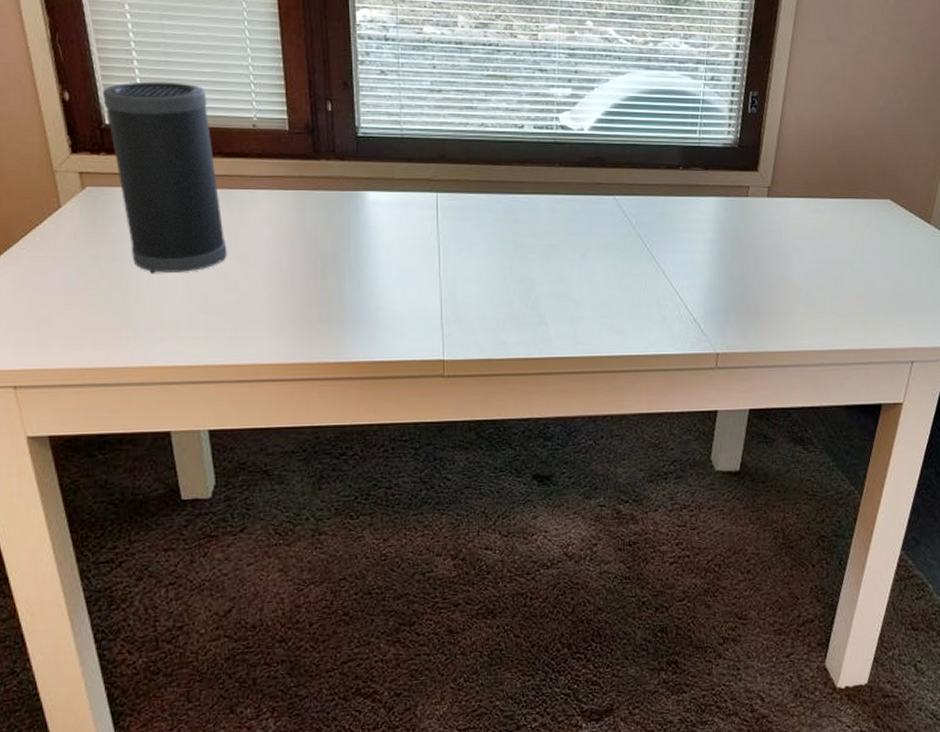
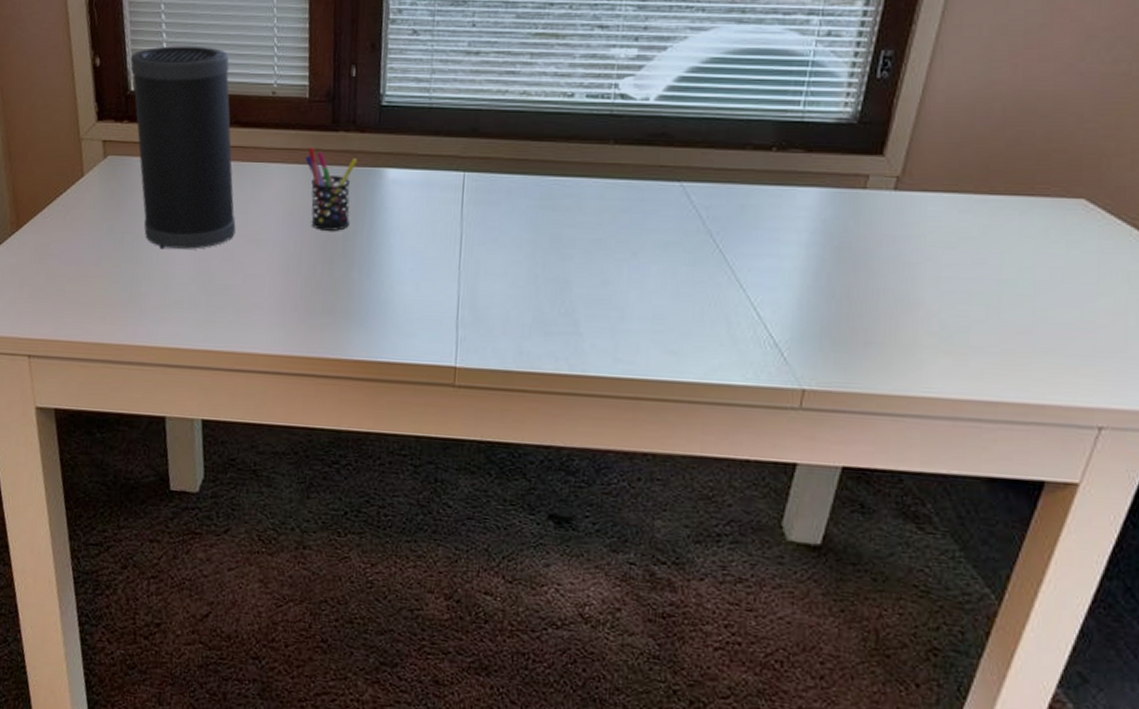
pen holder: none [289,175,339,249] -> present [305,147,357,231]

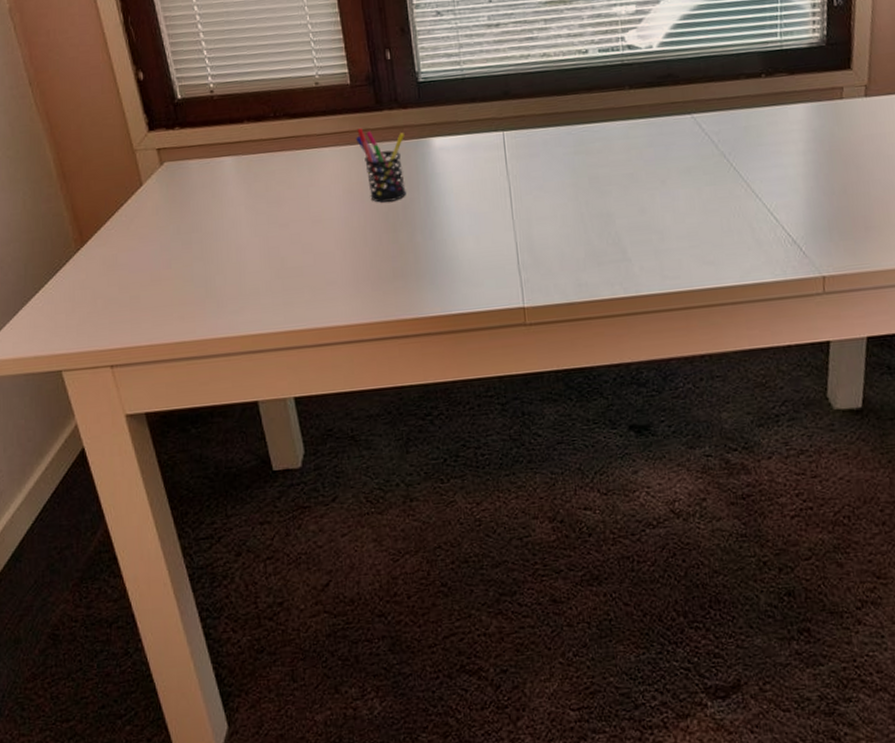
speaker: present [130,46,236,250] -> none [172,49,300,243]

